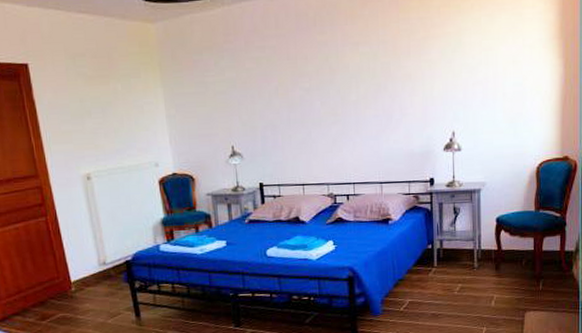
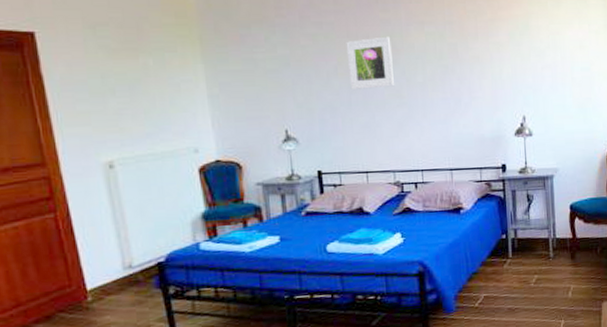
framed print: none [286,57,329,108] -> present [346,36,394,89]

